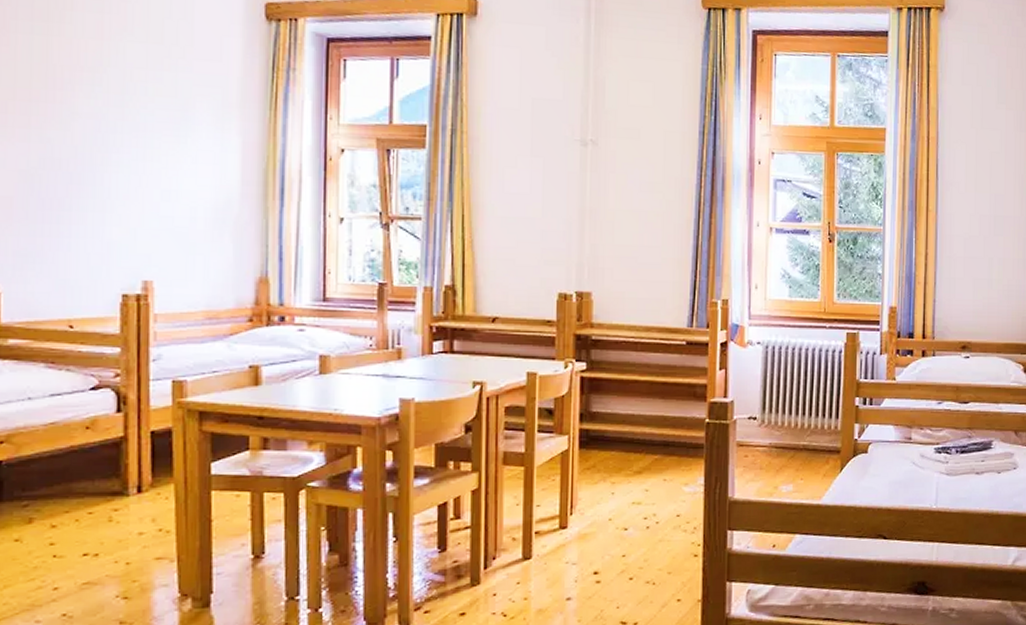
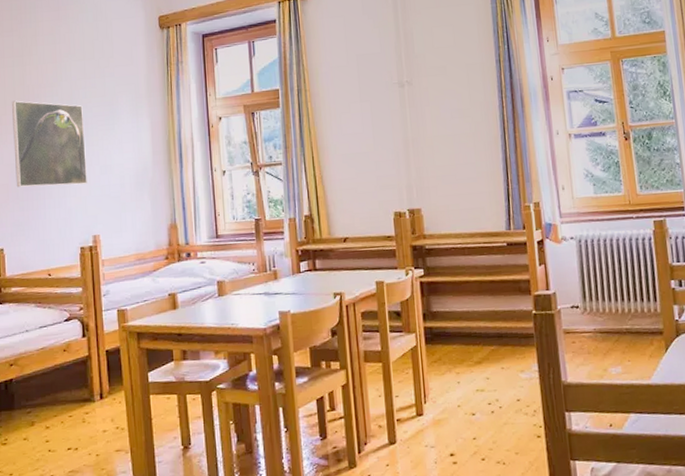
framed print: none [25,82,141,211] -> present [12,100,87,187]

